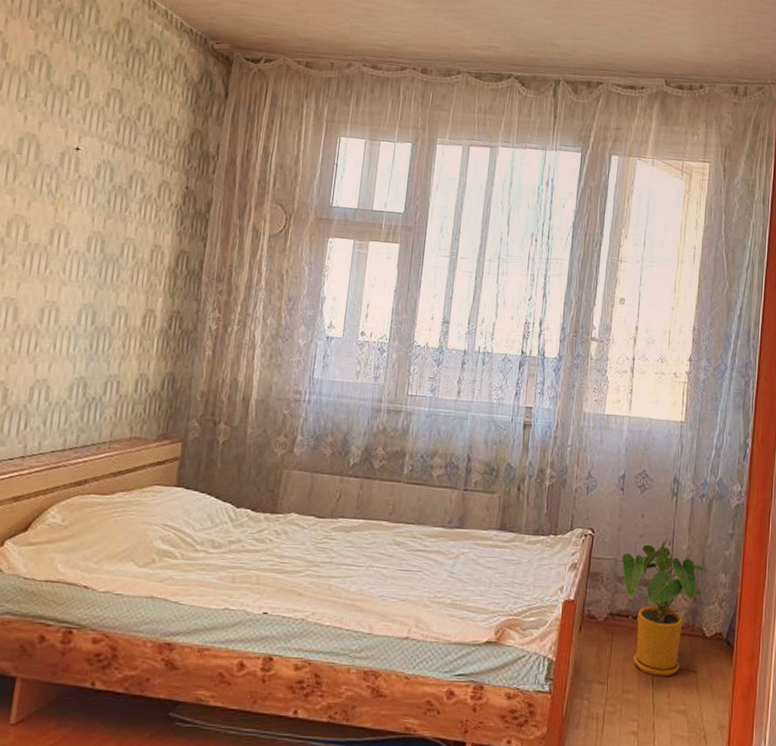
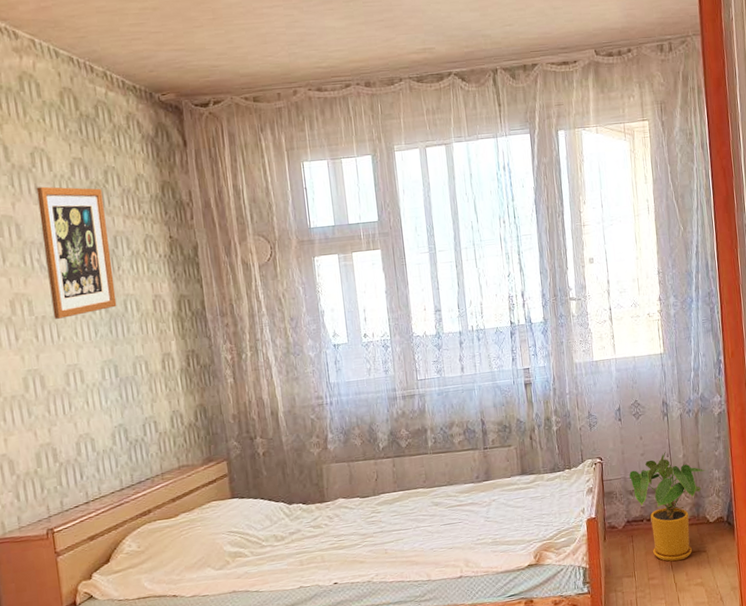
wall art: none [46,110,131,251] -> present [36,186,117,319]

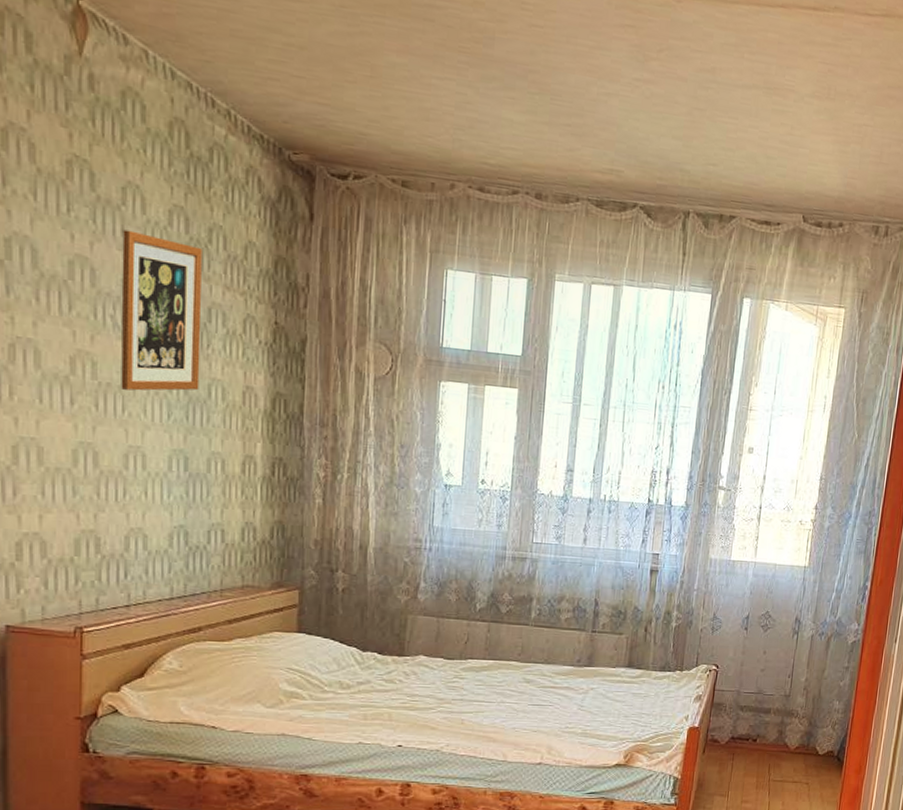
house plant: present [629,451,705,562] -> none [744,671,826,789]

